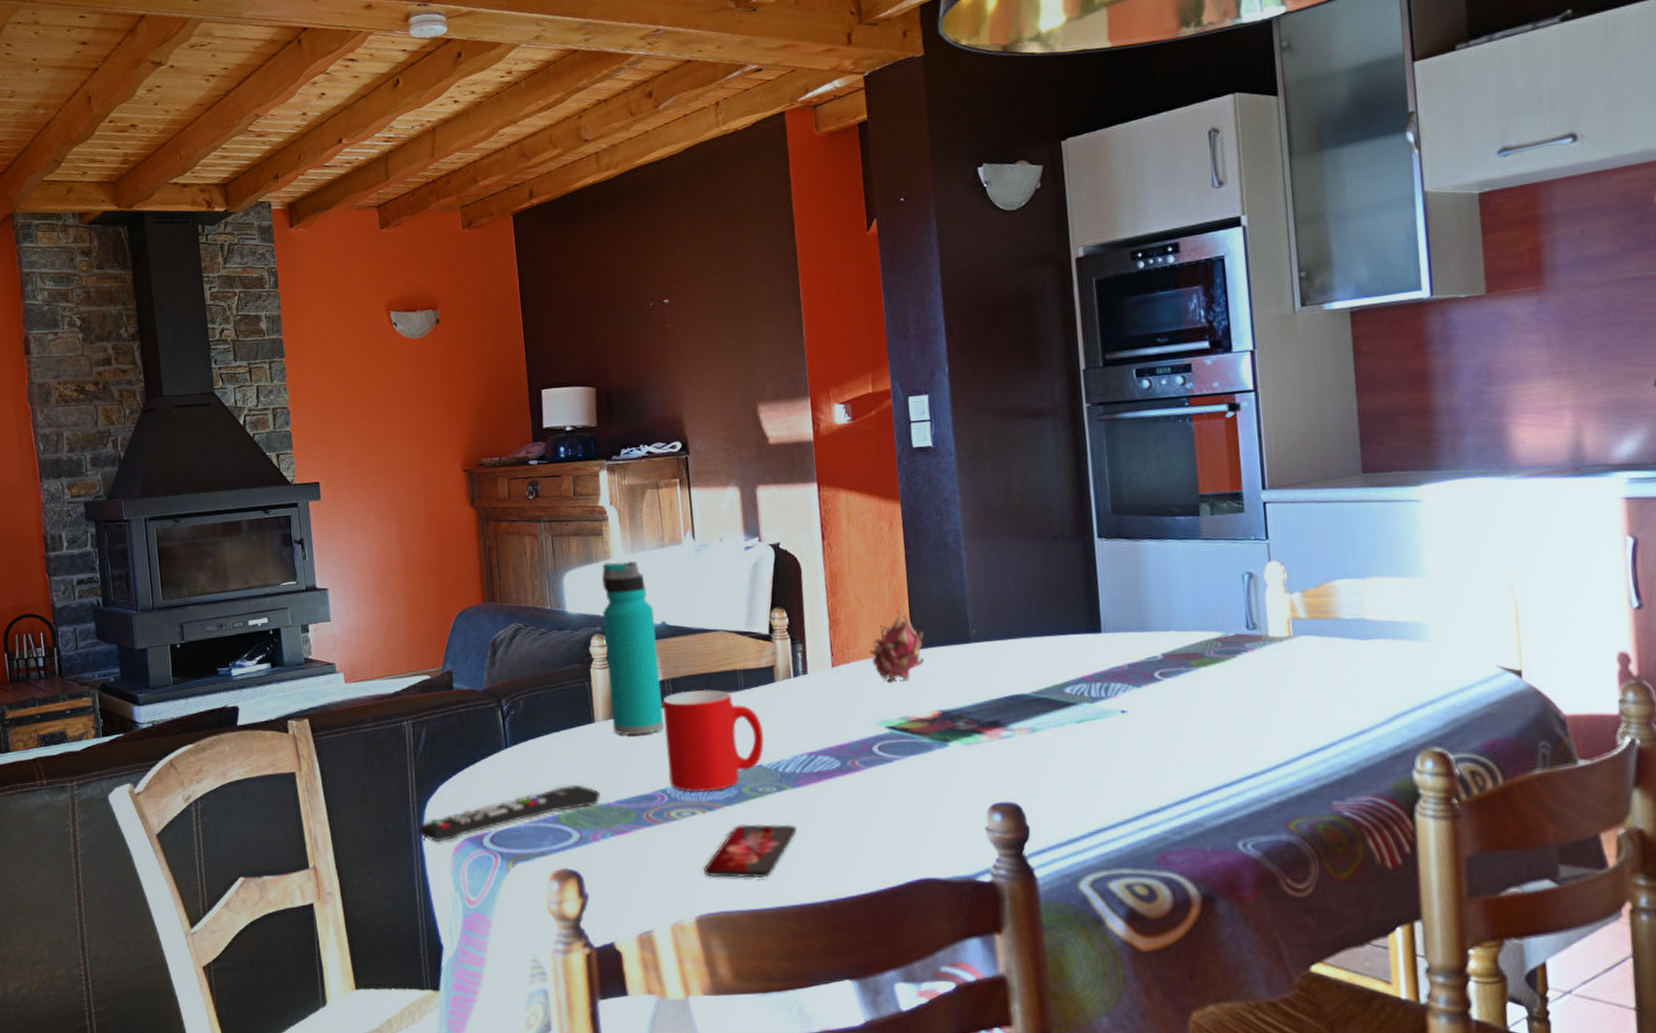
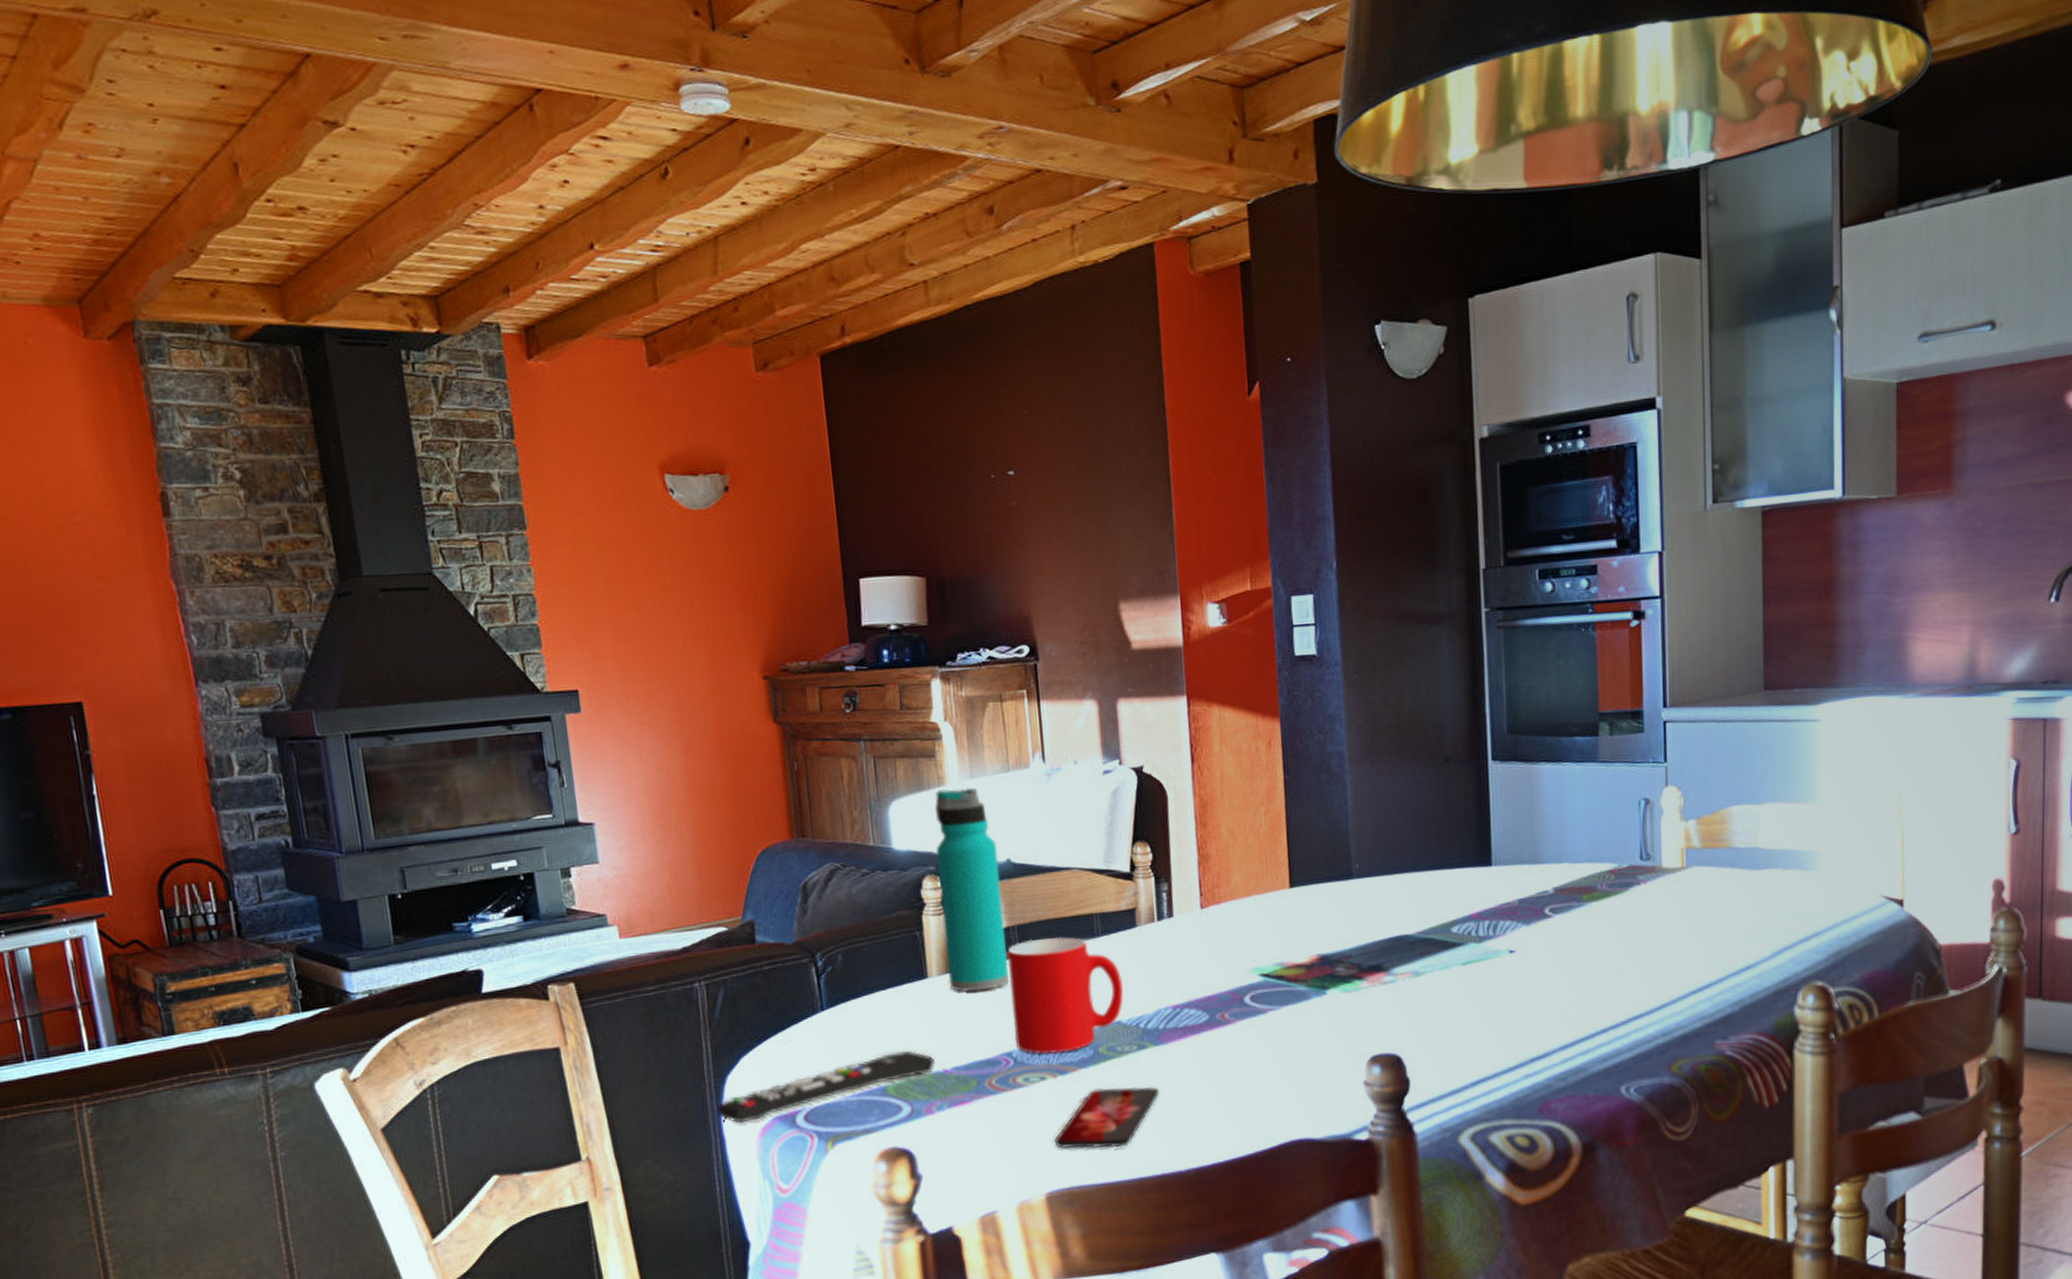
fruit: present [869,609,925,682] -> none [1242,841,1303,924]

